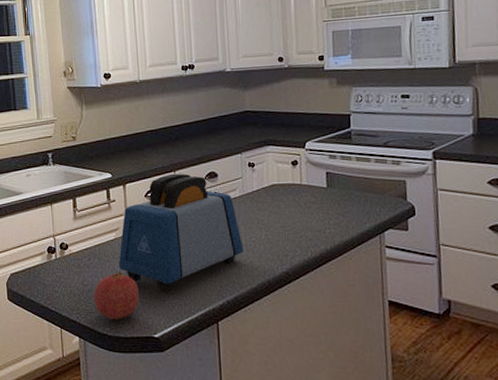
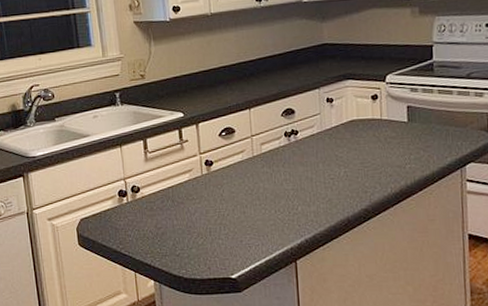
fruit: present [93,272,139,319] -> none [167,213,215,262]
toaster: present [118,173,244,293] -> none [192,110,322,233]

